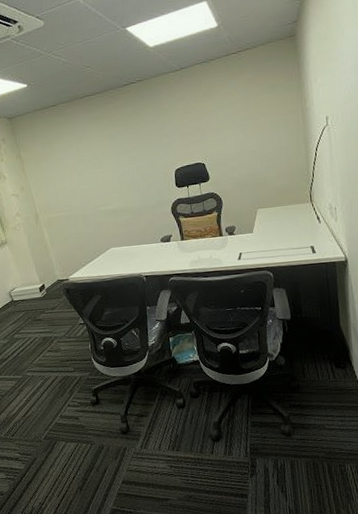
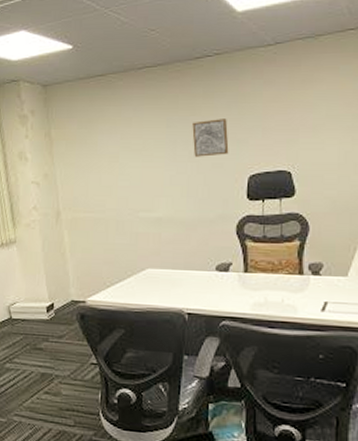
wall art: none [128,129,158,161] -> present [192,119,229,157]

